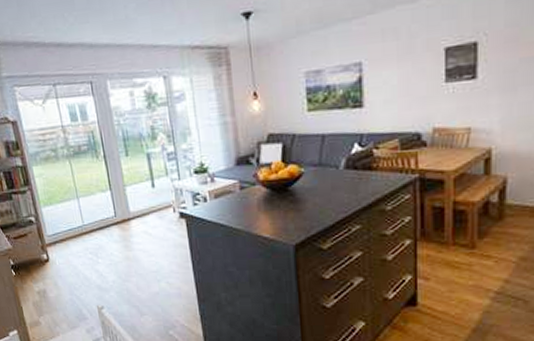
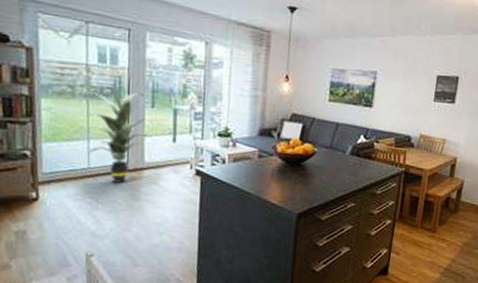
indoor plant: none [73,143,132,236] -> present [88,86,152,183]

